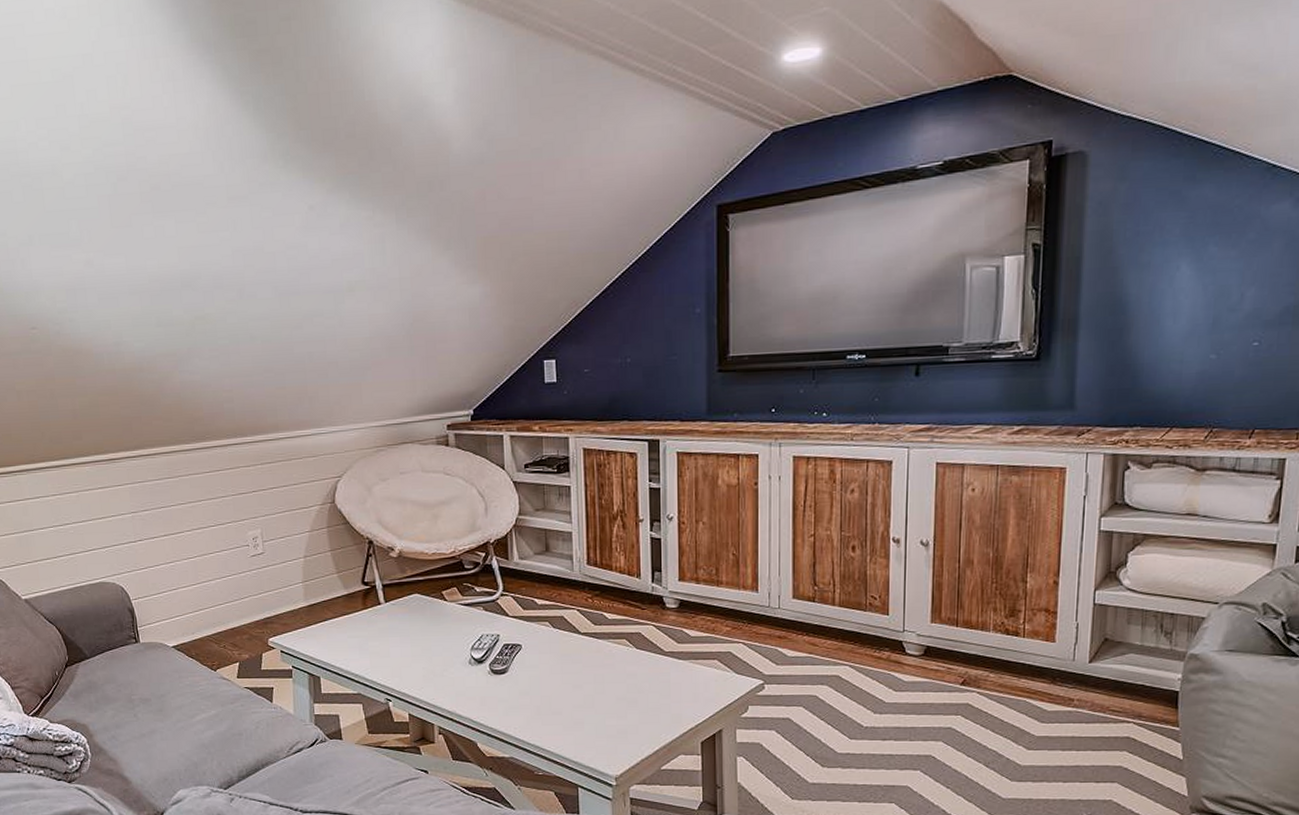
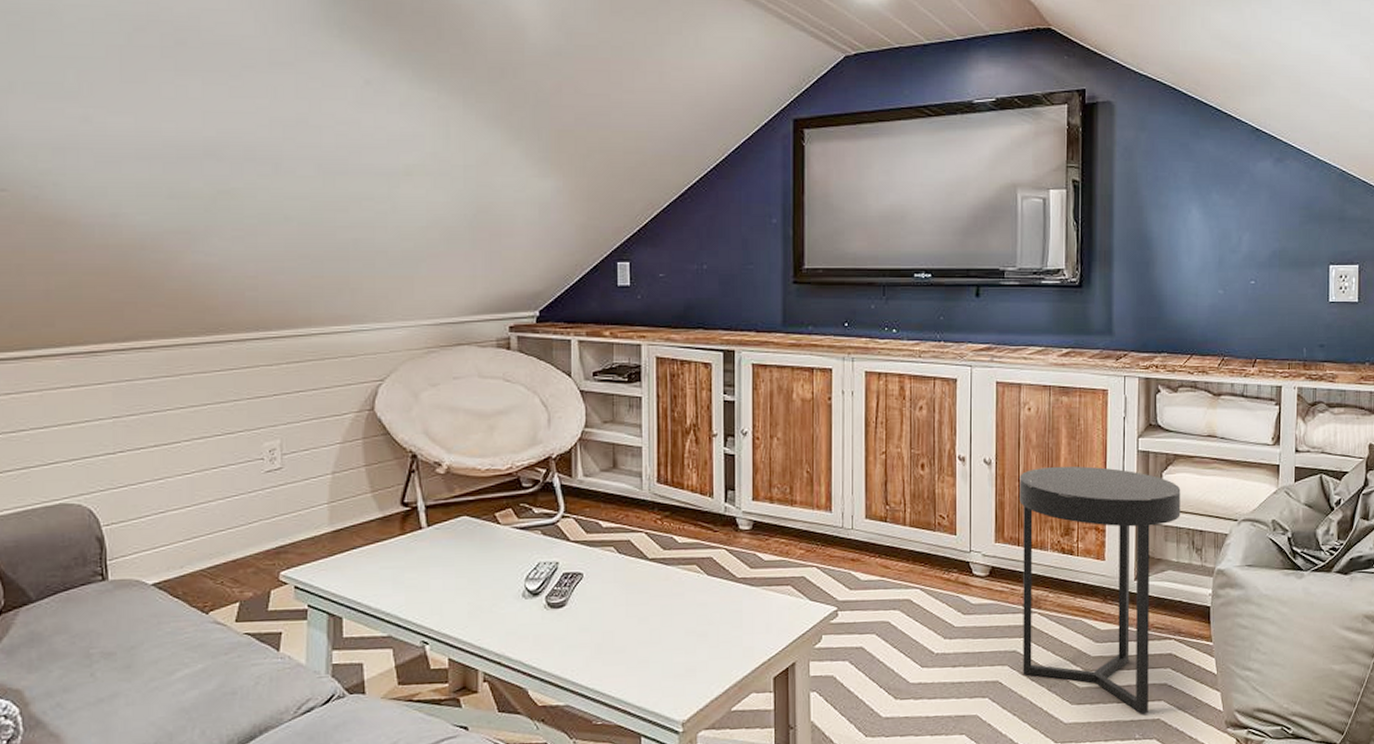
side table: none [958,547,1150,794] -> present [1019,466,1181,714]

